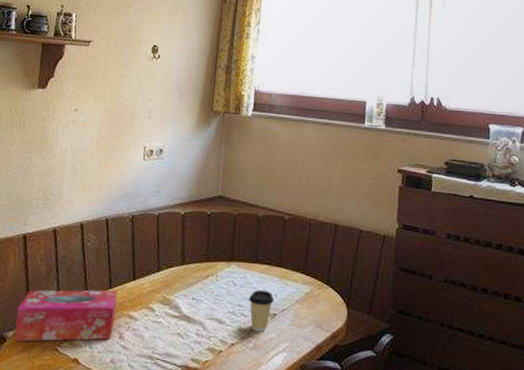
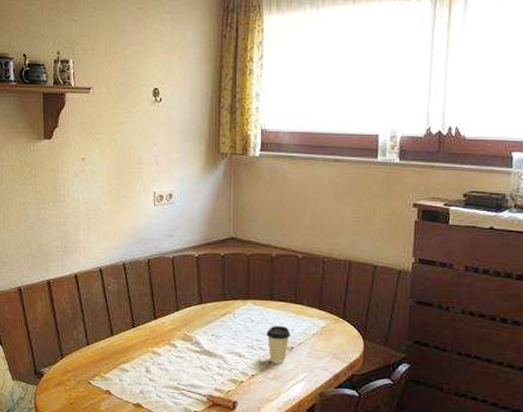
tissue box: present [14,290,118,342] -> none [49,329,141,377]

